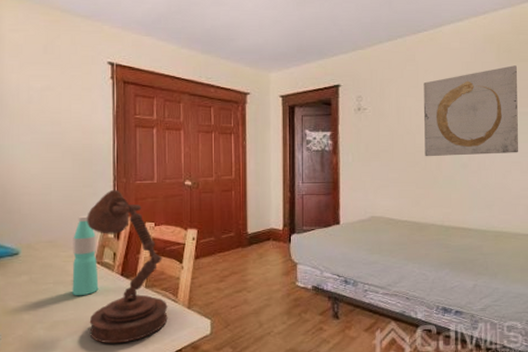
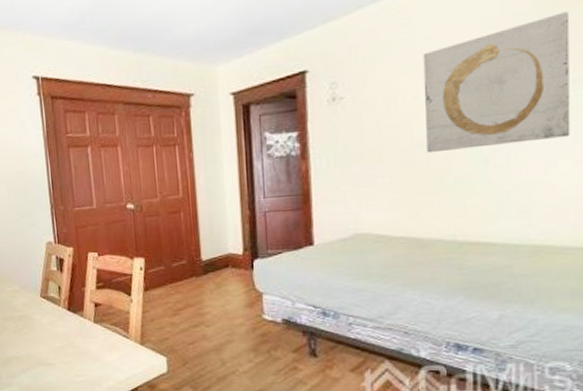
water bottle: present [72,215,99,296] -> none [16,247,47,332]
desk lamp: present [87,189,168,344] -> none [27,218,120,381]

